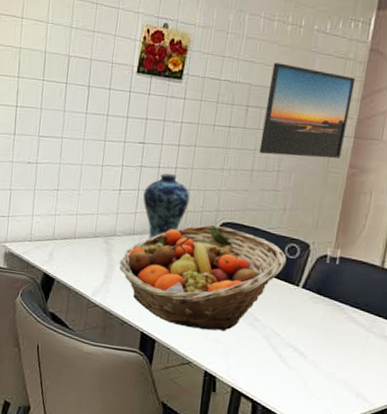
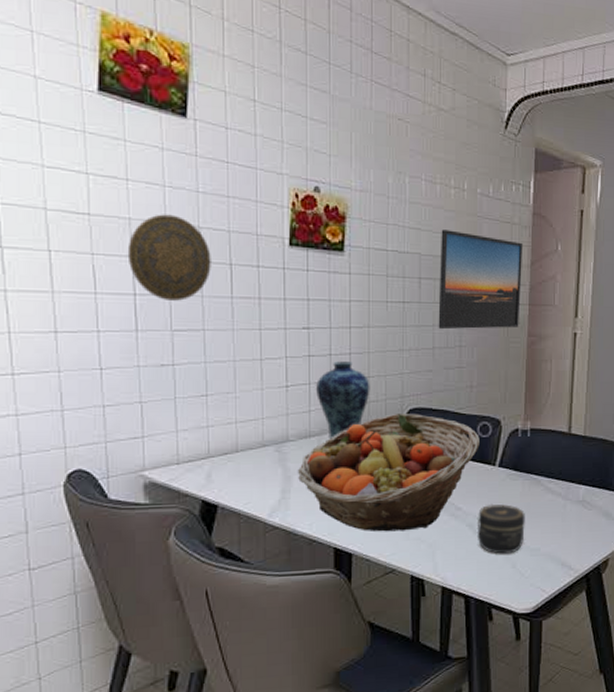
decorative plate: none [15,45,75,113] -> present [127,214,211,301]
jar: none [272,321,324,372] -> present [477,504,525,554]

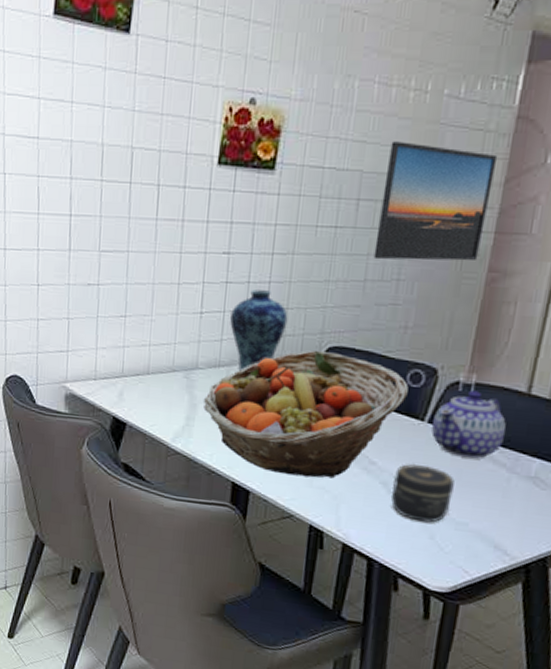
decorative plate: present [127,214,211,301] -> none [67,135,141,222]
teapot: none [502,435,557,493] -> present [432,390,506,459]

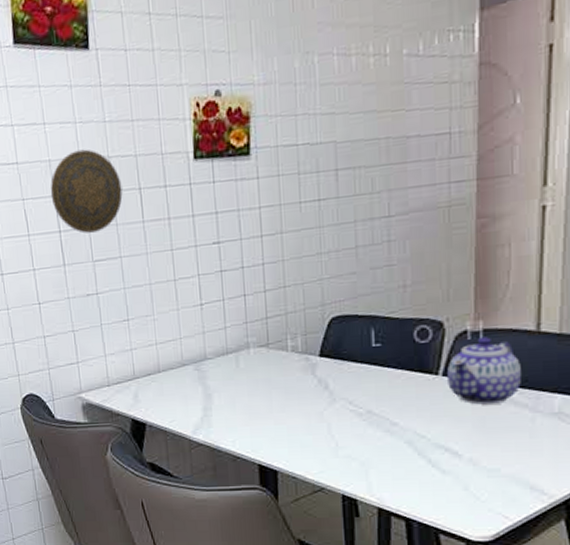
decorative plate: none [67,135,141,222] -> present [50,149,123,233]
fruit basket: present [204,350,409,479] -> none [218,322,417,449]
vase: present [230,290,288,371] -> none [230,272,287,355]
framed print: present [373,141,498,261] -> none [359,103,467,225]
jar: present [391,463,455,523] -> none [417,418,479,475]

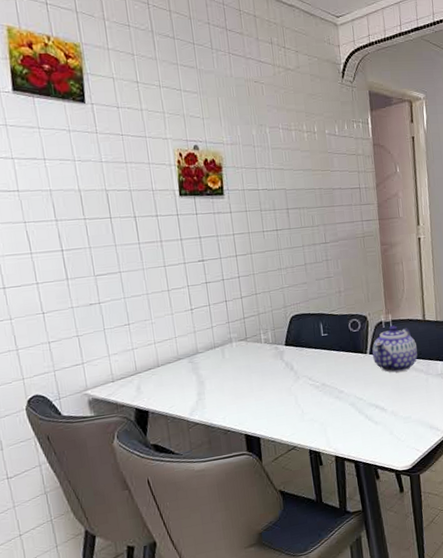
decorative plate: present [50,149,123,233] -> none [51,183,120,252]

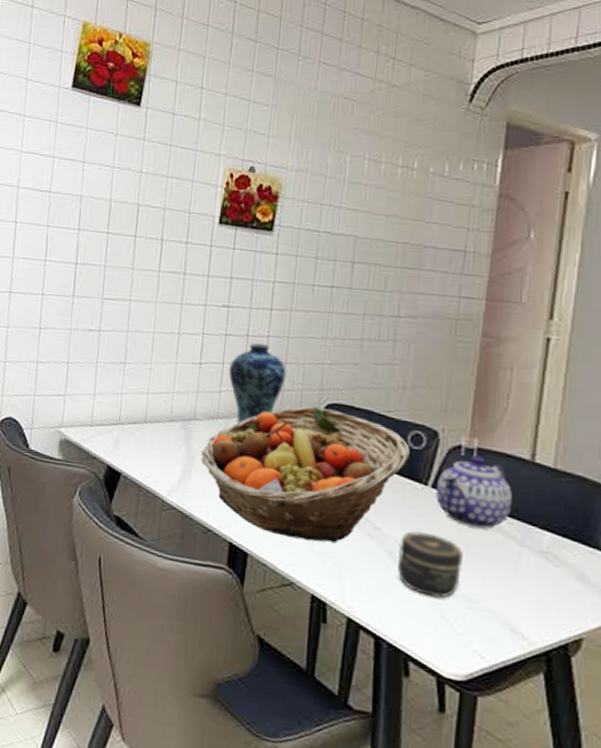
fruit basket: none [209,319,352,419] -> present [201,406,410,544]
vase: none [215,283,259,348] -> present [229,343,287,424]
jar: none [357,384,397,425] -> present [397,531,463,598]

